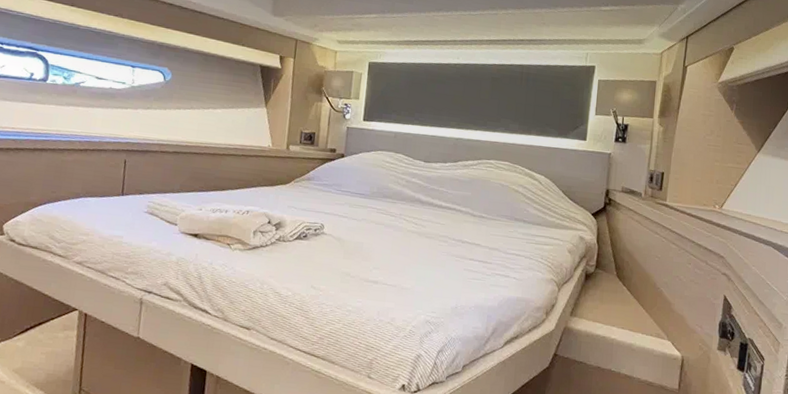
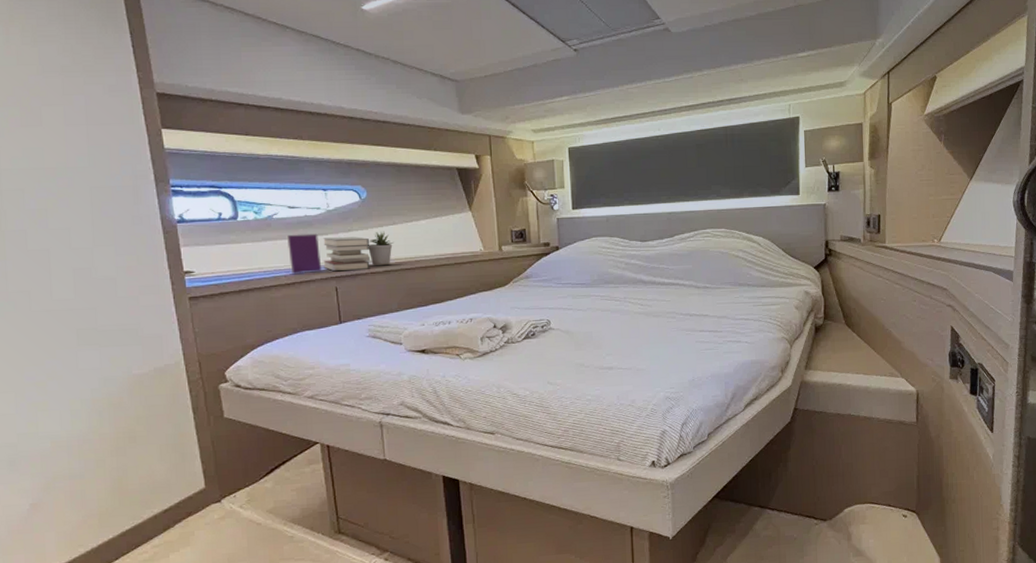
book: none [85,103,118,143] -> present [286,233,322,274]
books: none [117,111,165,148] -> present [323,237,370,272]
potted plant: none [162,113,188,147] -> present [368,231,394,266]

